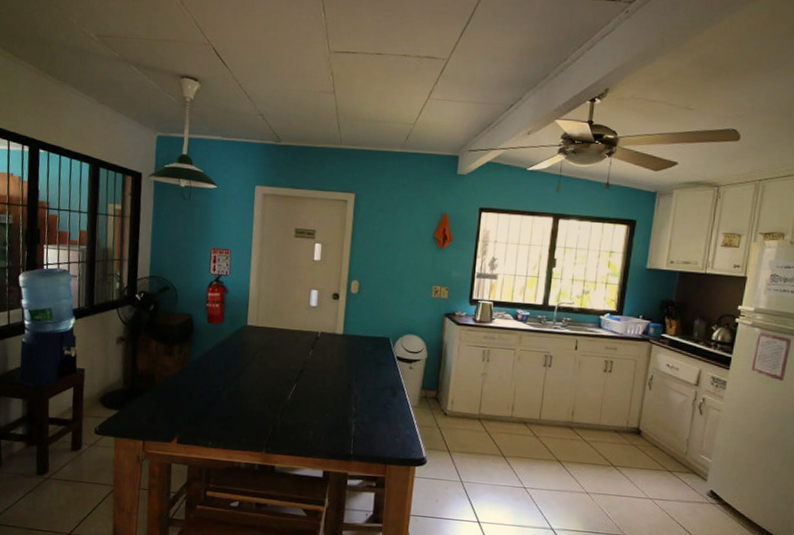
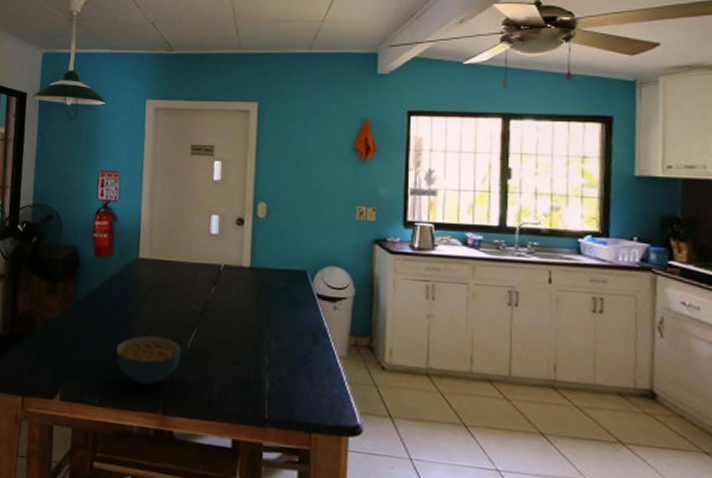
cereal bowl: none [226,390,284,430] -> present [116,335,182,386]

